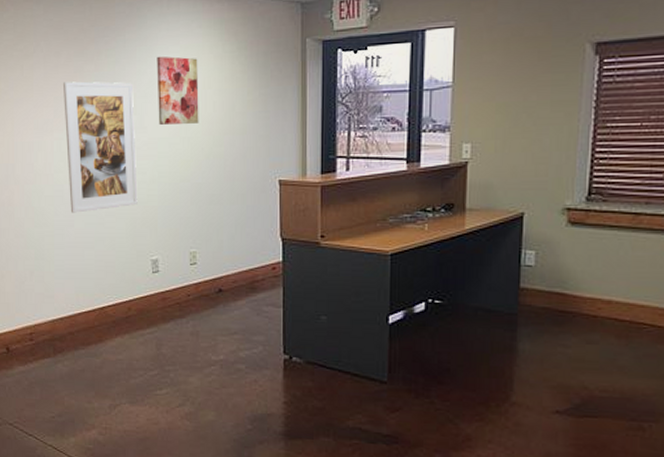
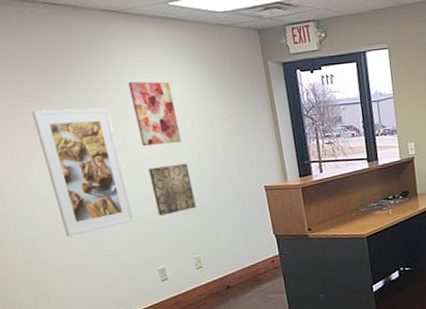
wall art: none [160,146,202,201] -> present [148,163,196,216]

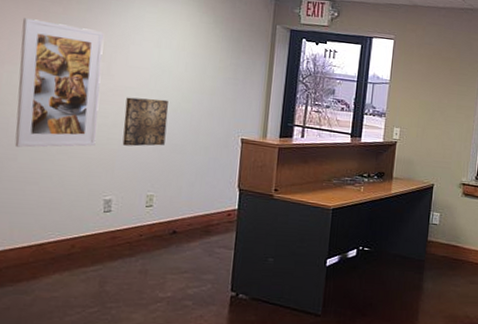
wall art: present [128,81,182,146] -> none [128,13,175,79]

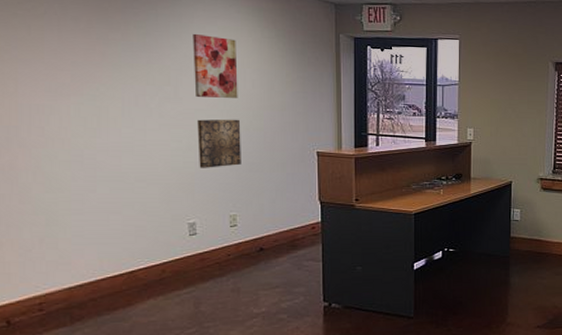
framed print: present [14,18,104,148] -> none [82,47,172,178]
wall art: none [128,13,175,79] -> present [193,33,238,98]

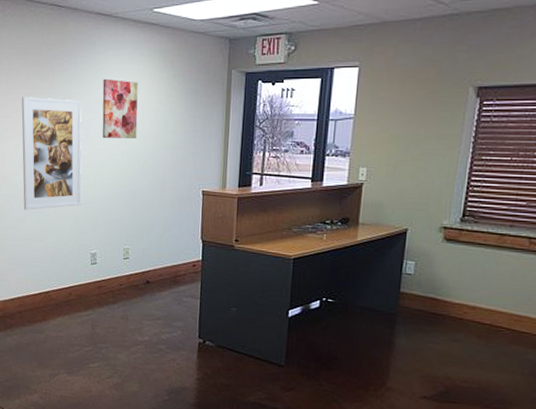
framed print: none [82,47,172,178] -> present [21,97,82,210]
wall art: present [197,119,241,168] -> none [102,158,138,204]

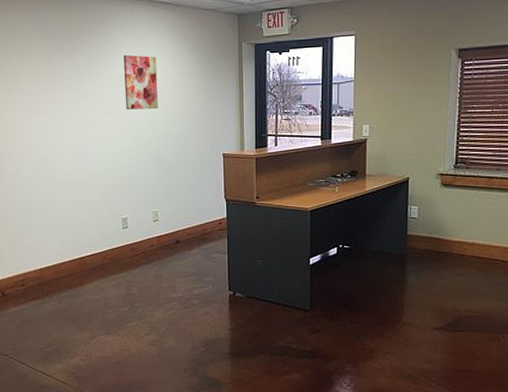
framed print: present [21,97,82,210] -> none [46,74,110,181]

